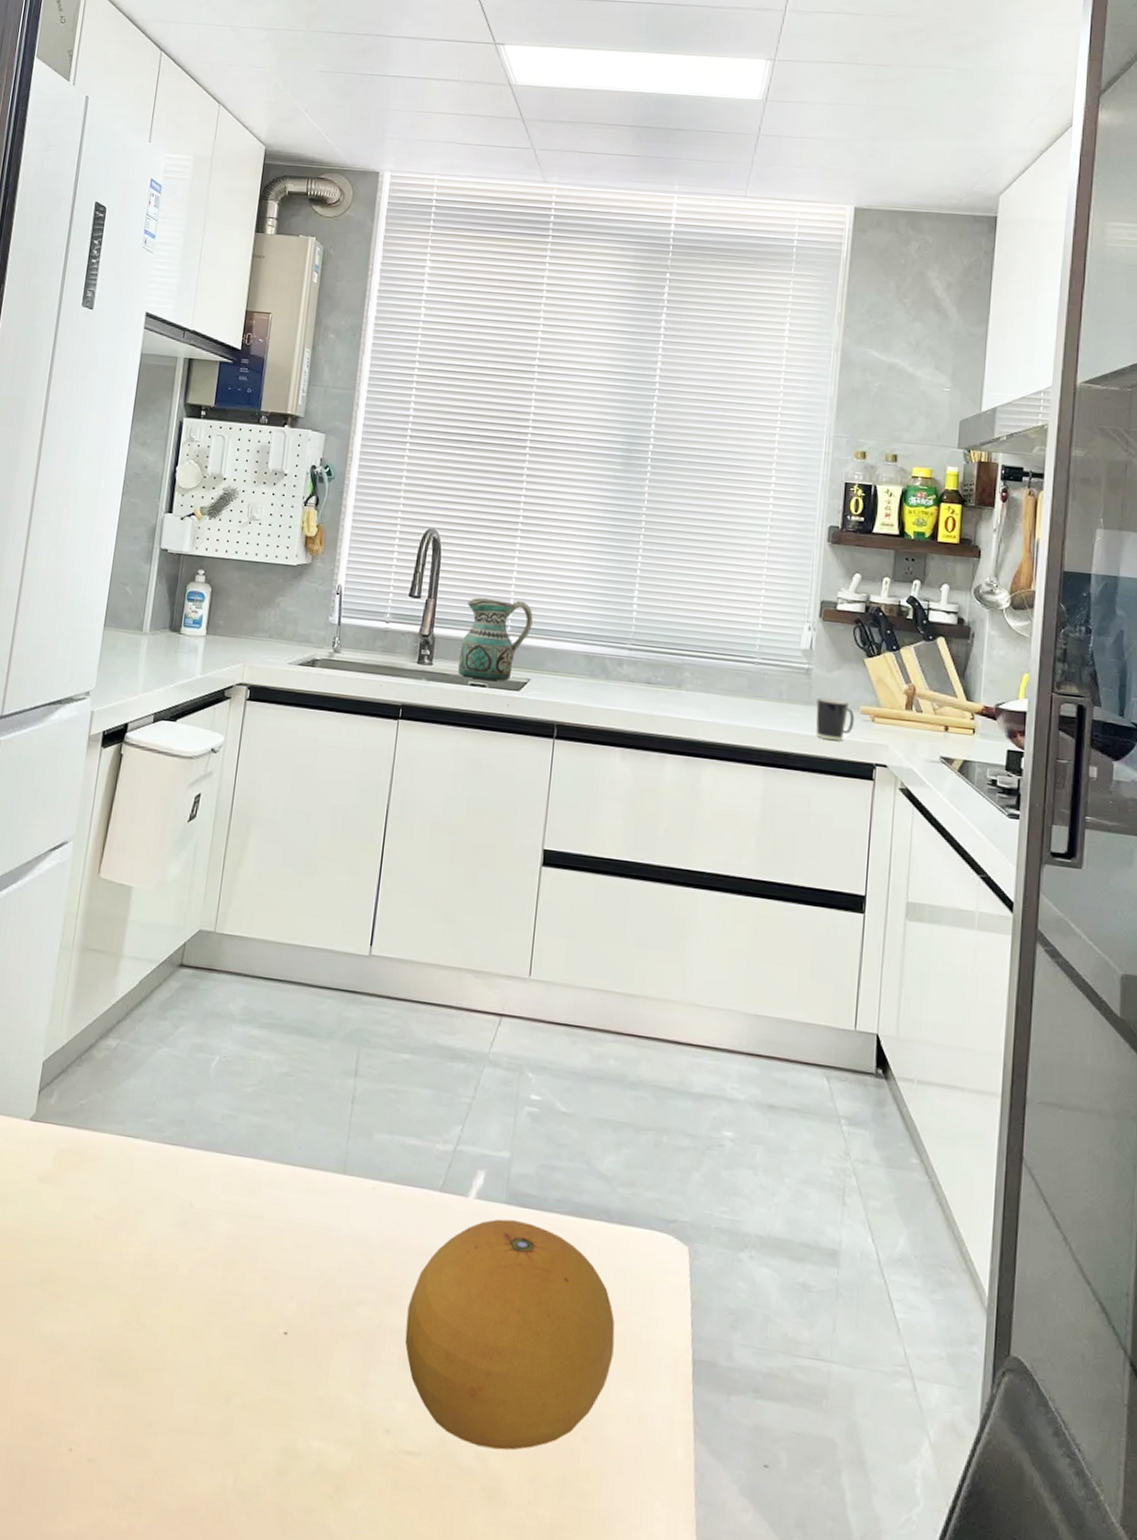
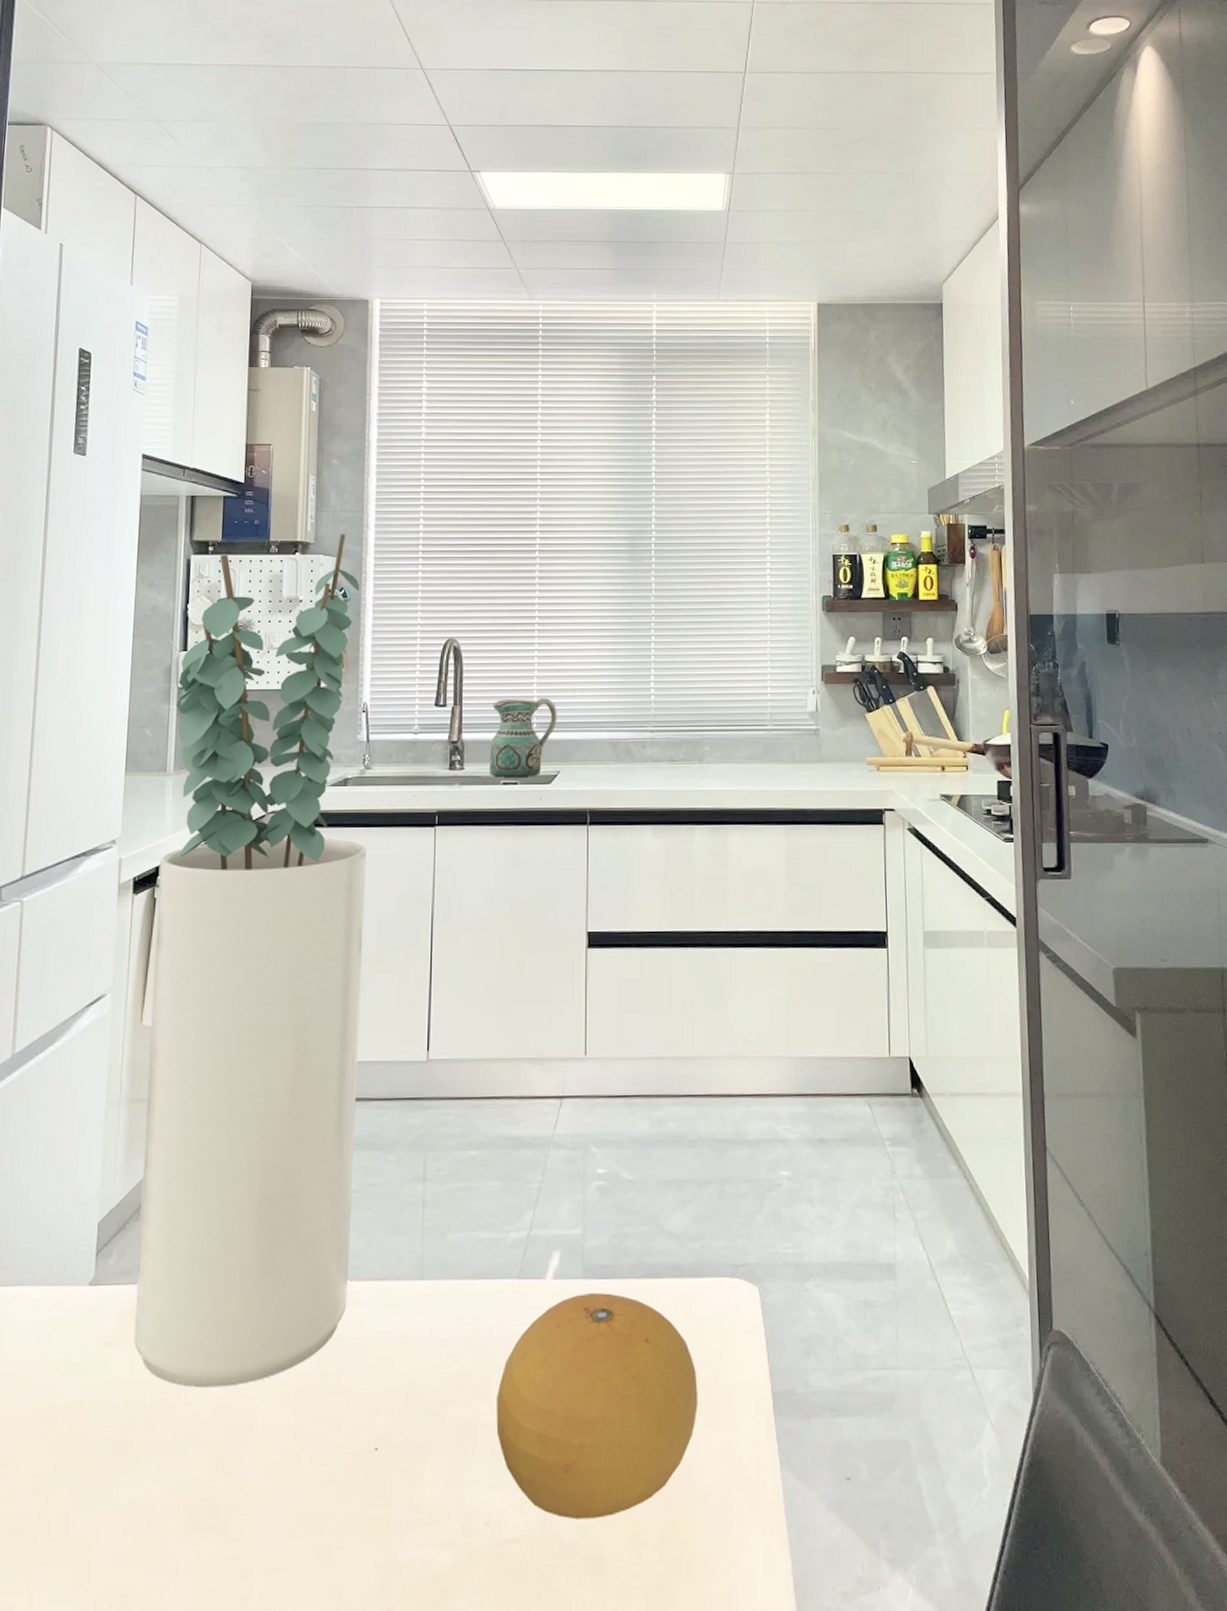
vase: none [66,410,345,1244] -> present [134,534,367,1388]
mug: present [816,697,855,741] -> none [826,754,862,793]

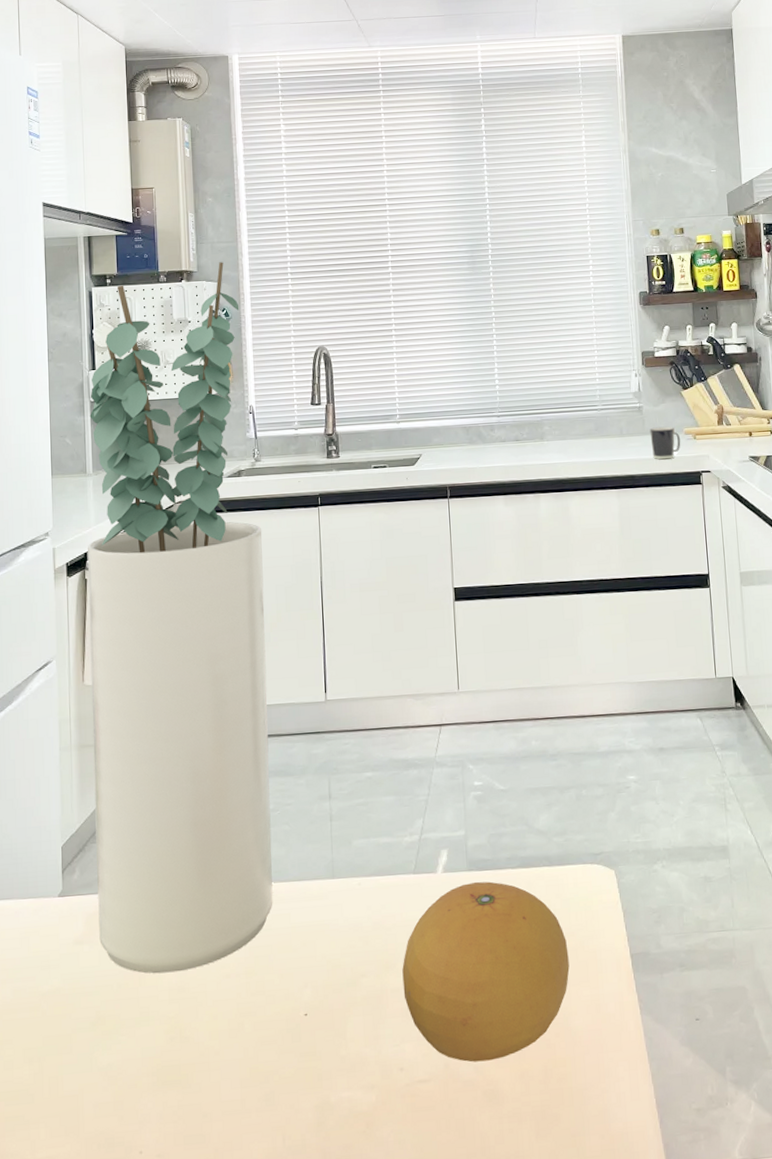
ceramic pitcher: present [490,698,557,777] -> none [361,393,417,462]
mug: none [826,754,862,793] -> present [650,426,681,460]

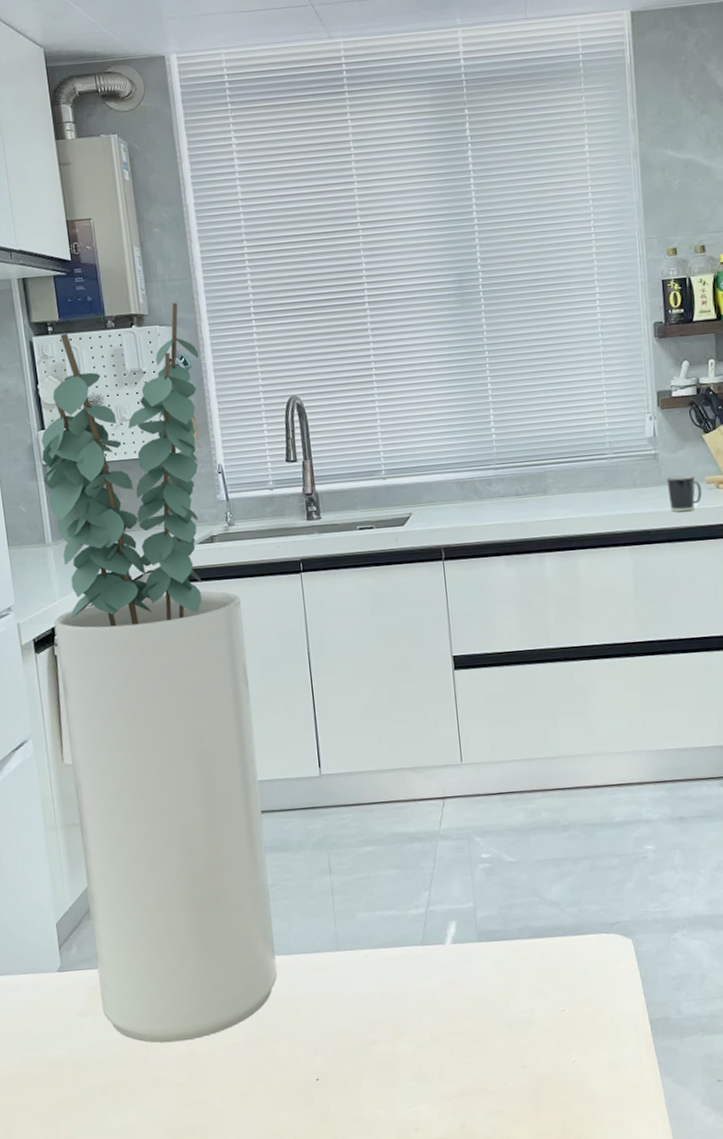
fruit: present [402,881,570,1062] -> none [413,952,586,1122]

